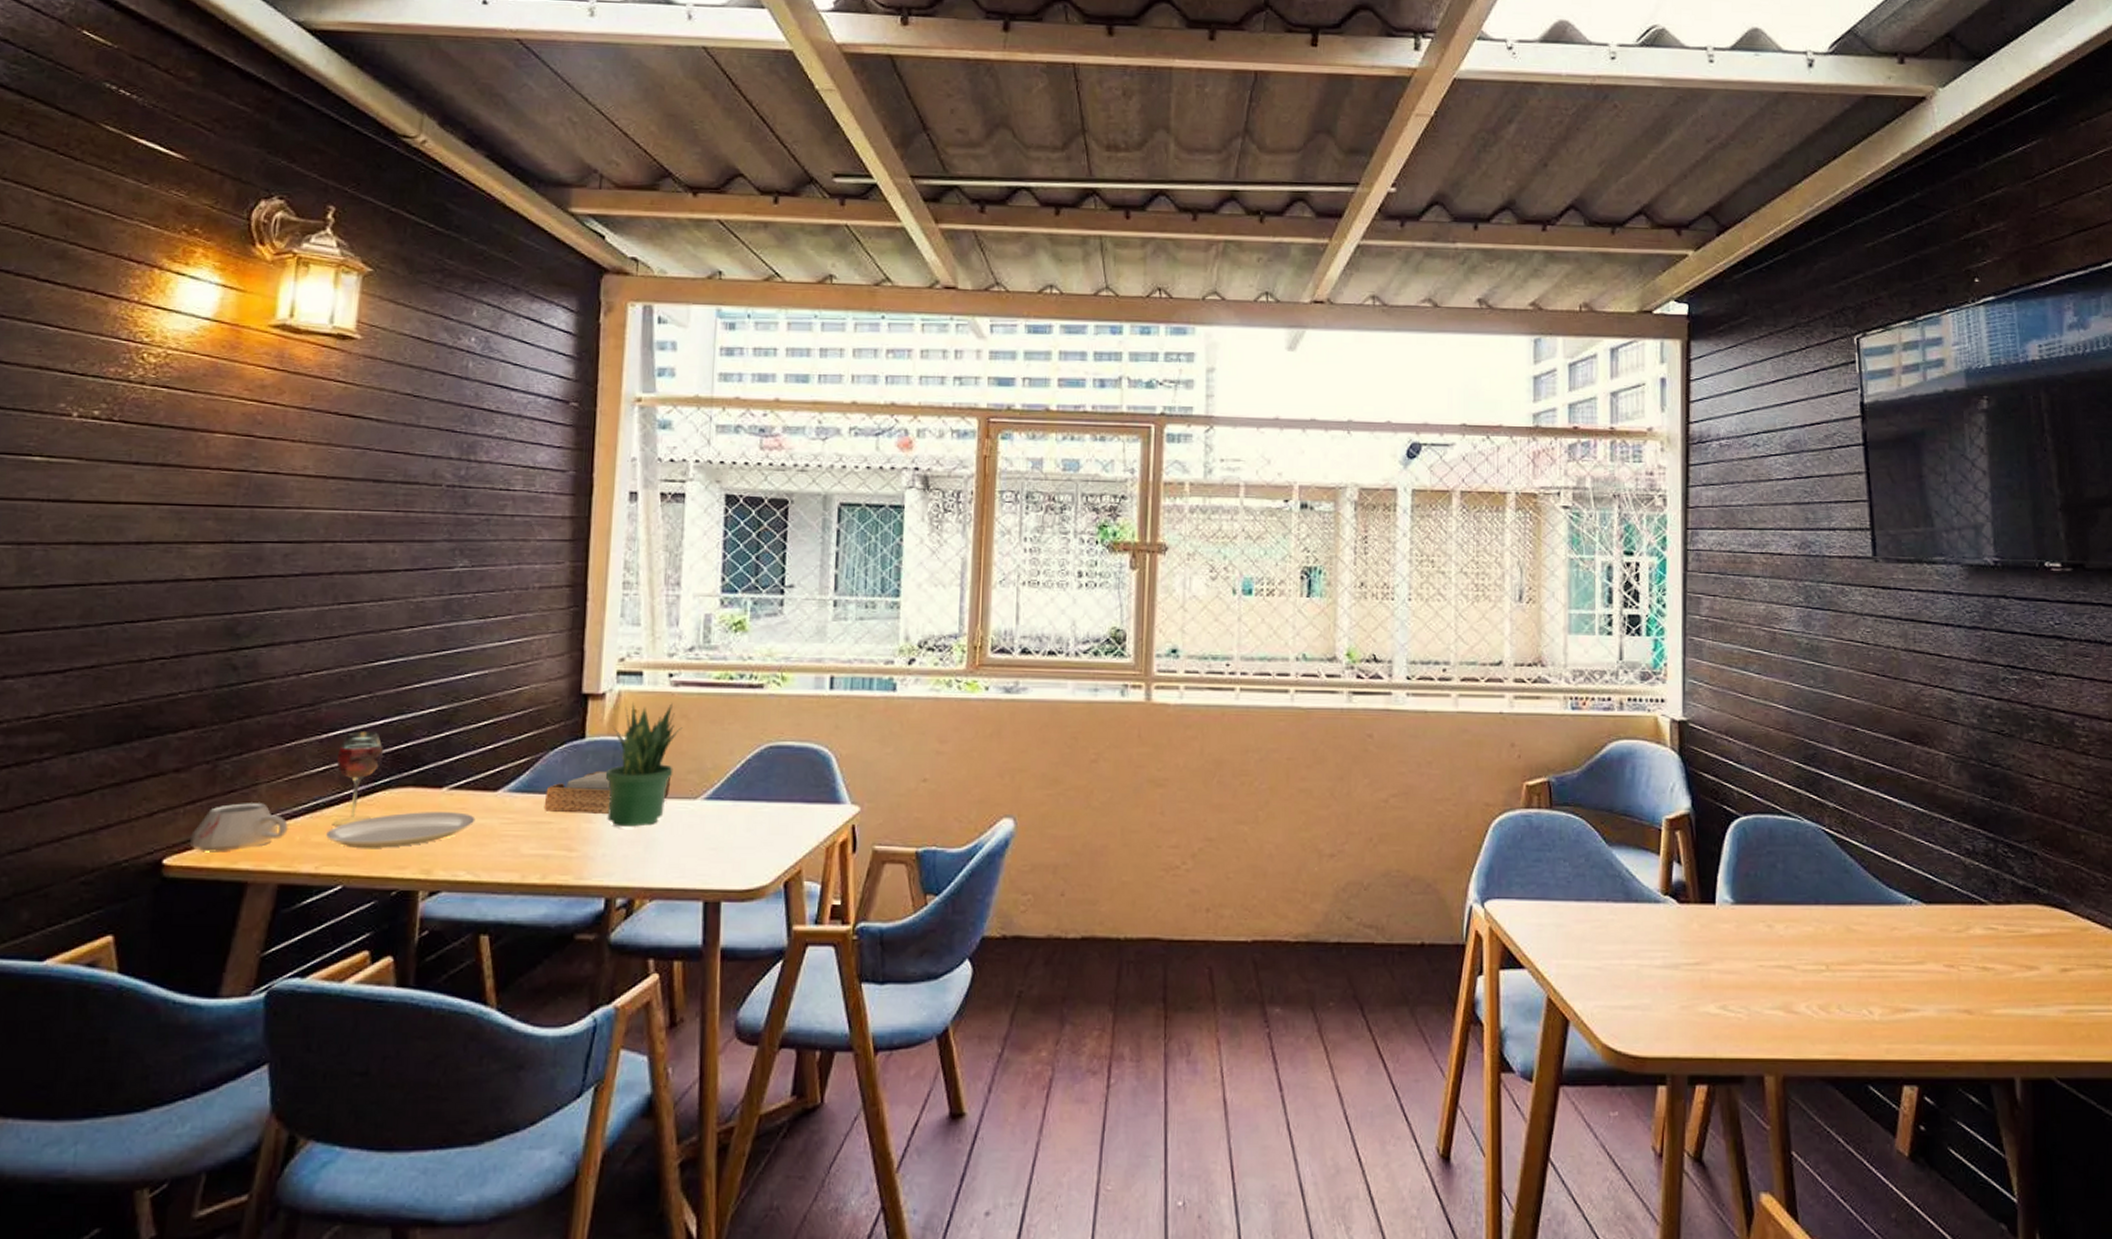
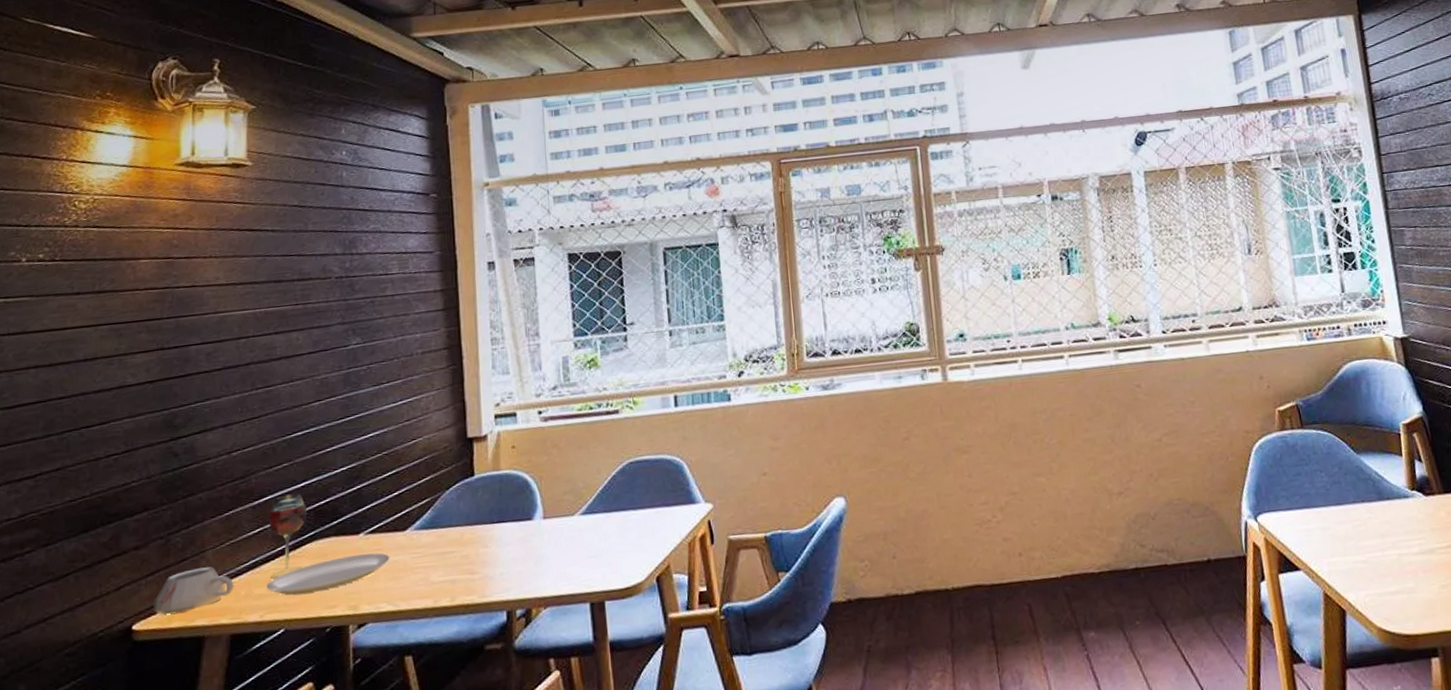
napkin holder: present [544,770,672,815] -> none [446,499,551,543]
planter: present [605,701,683,828] -> none [494,436,555,548]

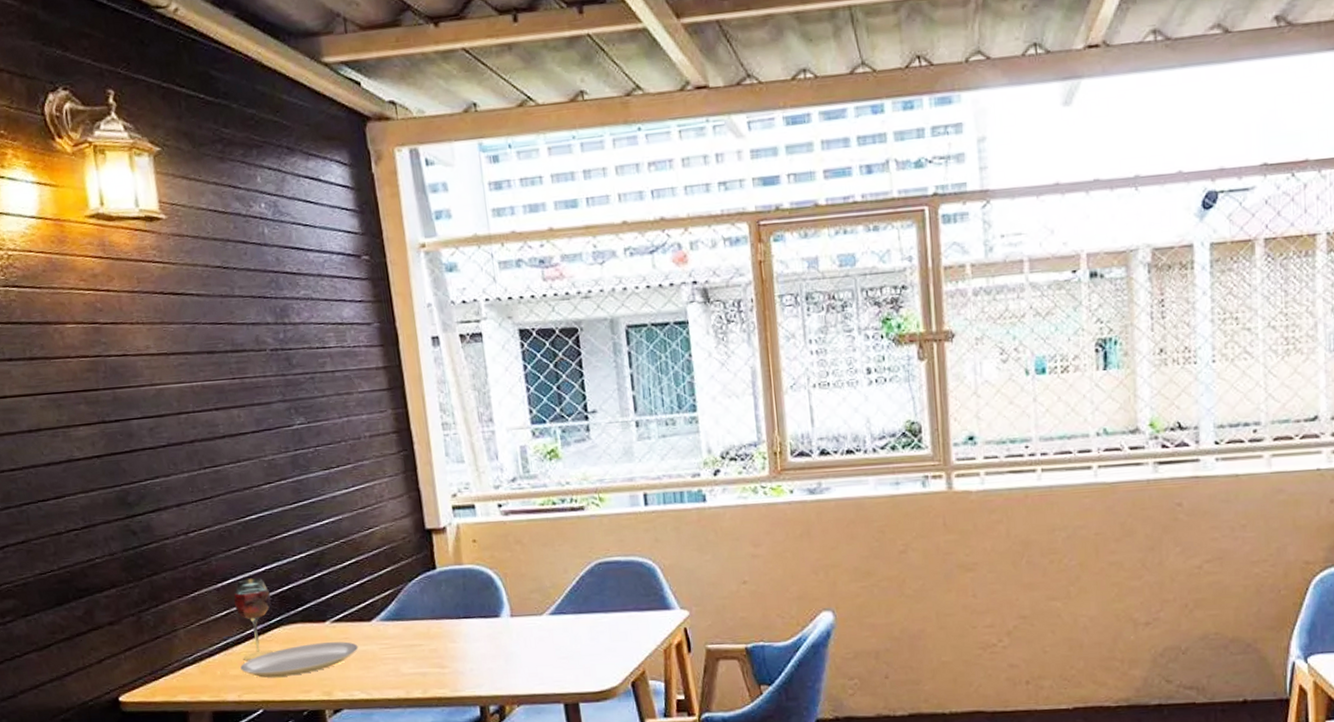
cup: present [153,566,234,616] -> none [135,645,210,690]

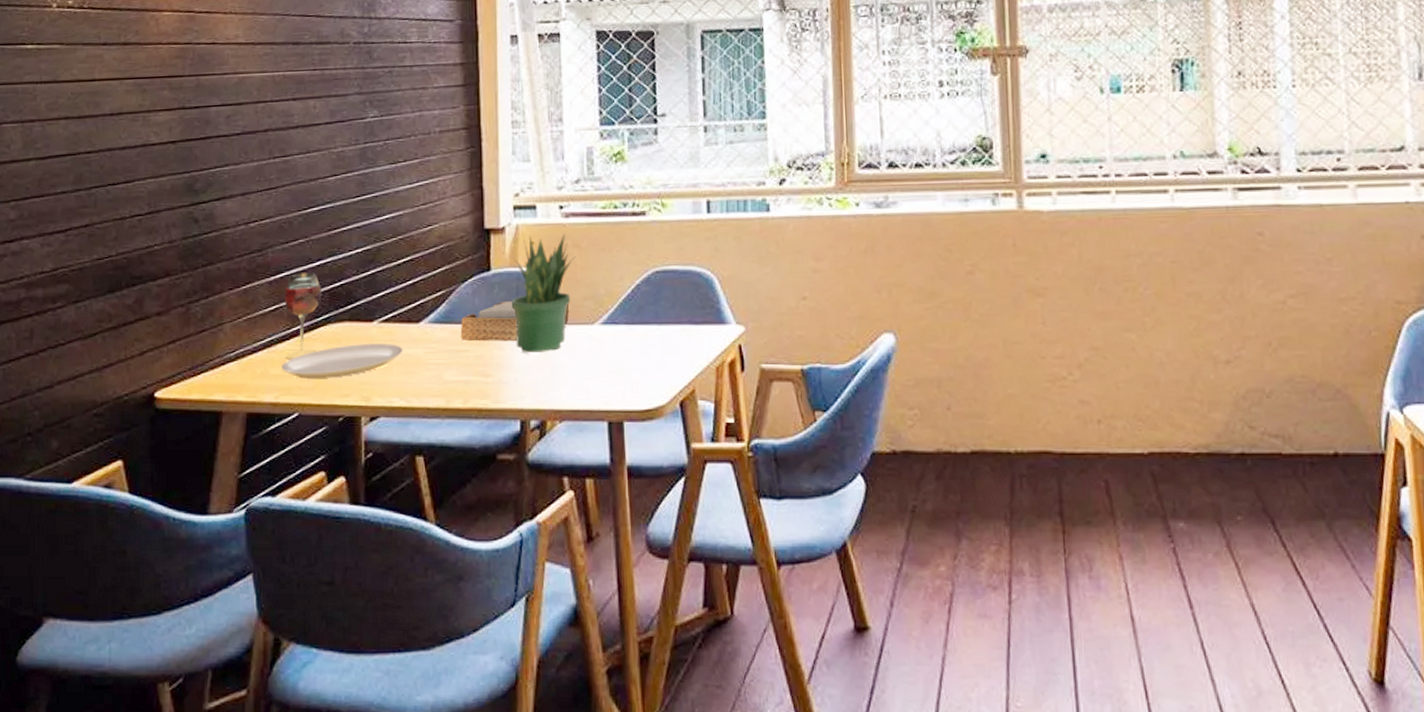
napkin holder: none [412,596,518,637] -> present [460,300,570,342]
planter: none [457,531,519,645] -> present [511,234,576,354]

